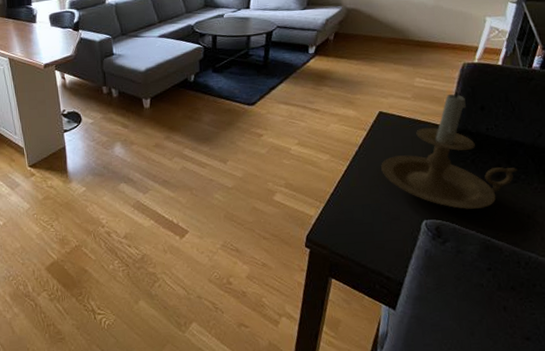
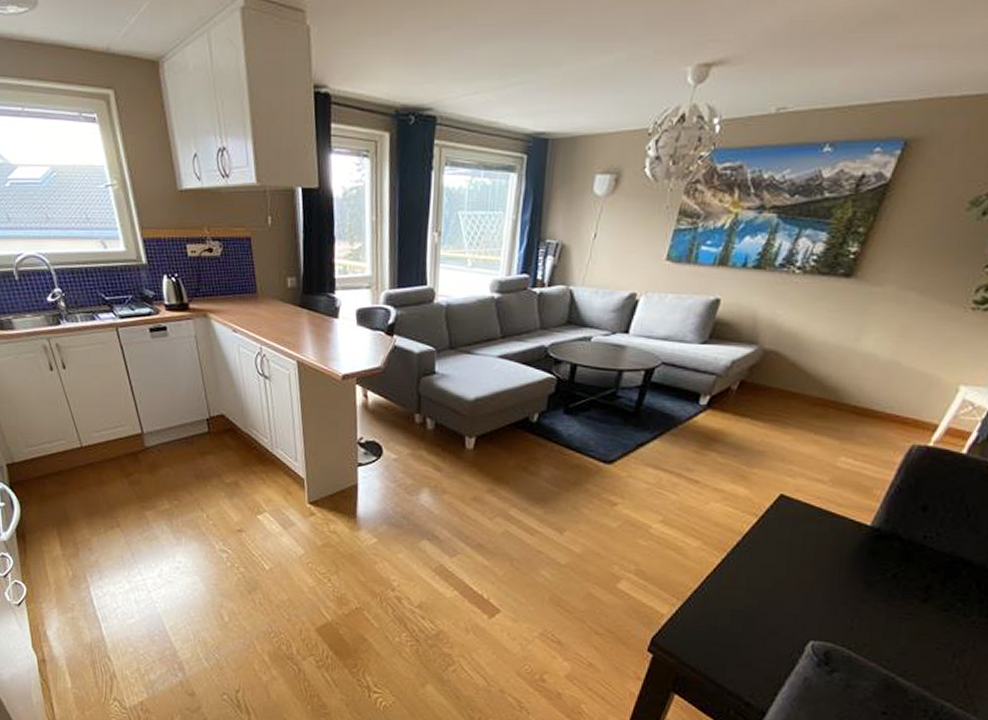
candle holder: present [381,92,517,209] -> none [767,482,953,637]

